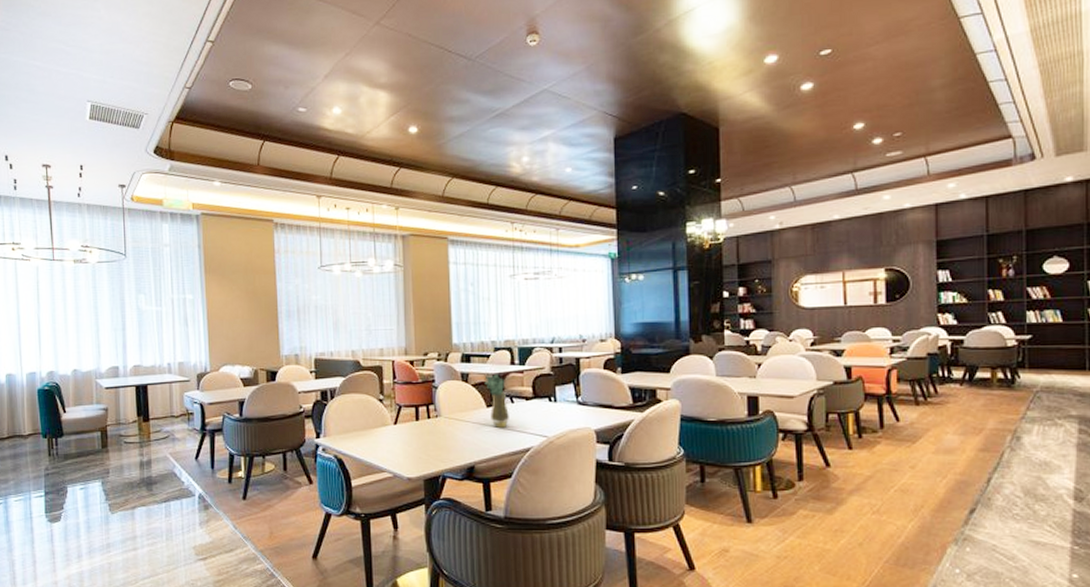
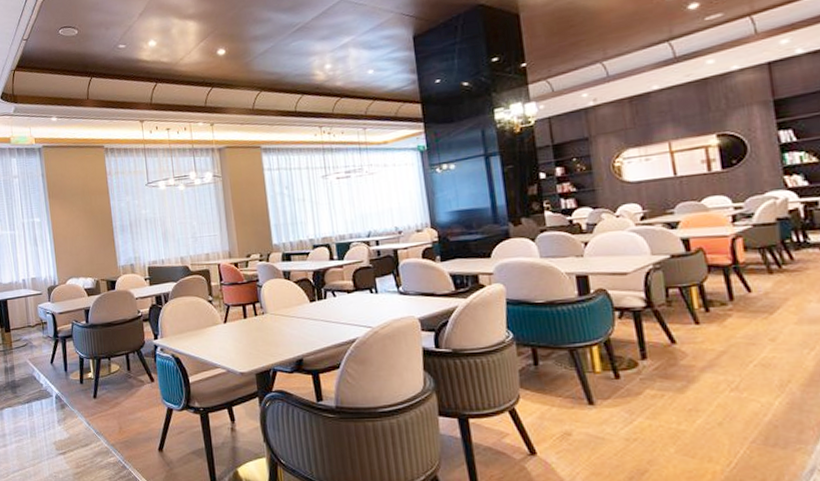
vase: present [484,373,509,428] -> none [306,269,333,321]

